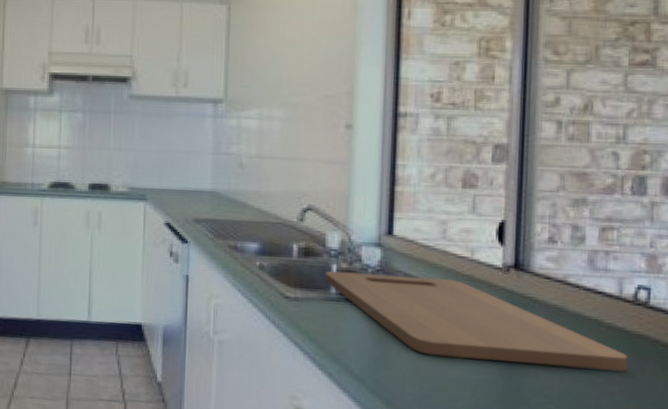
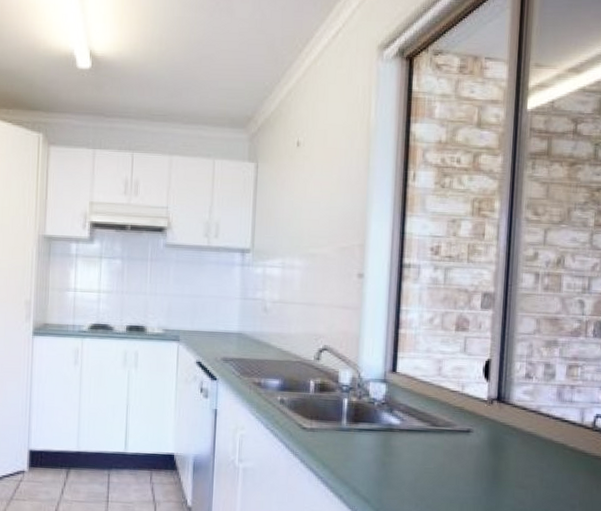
cutting board: present [324,271,628,371] -> none [337,405,586,488]

